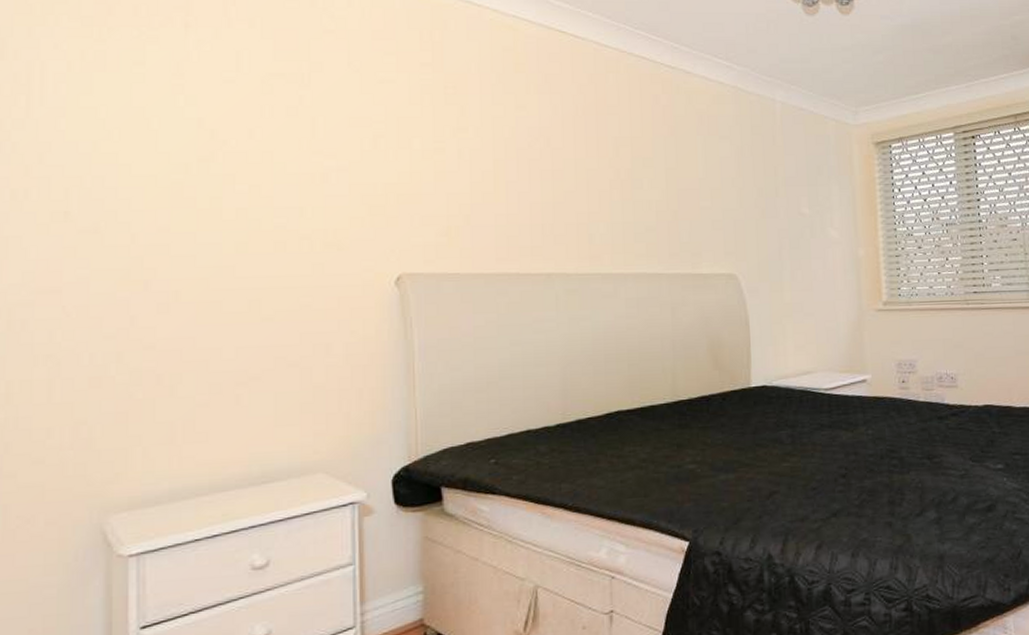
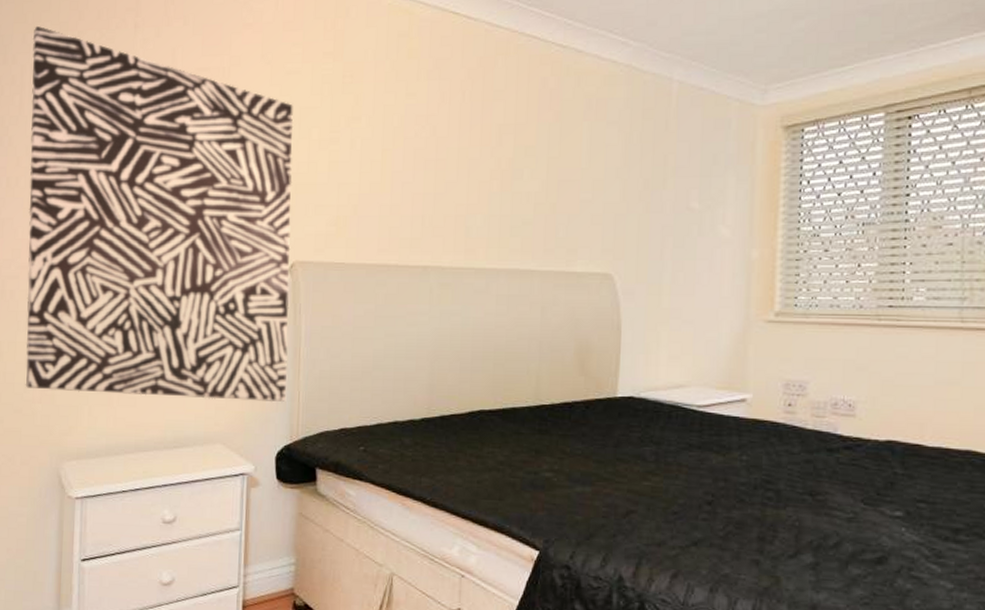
wall art: none [42,18,401,433] -> present [25,25,294,403]

